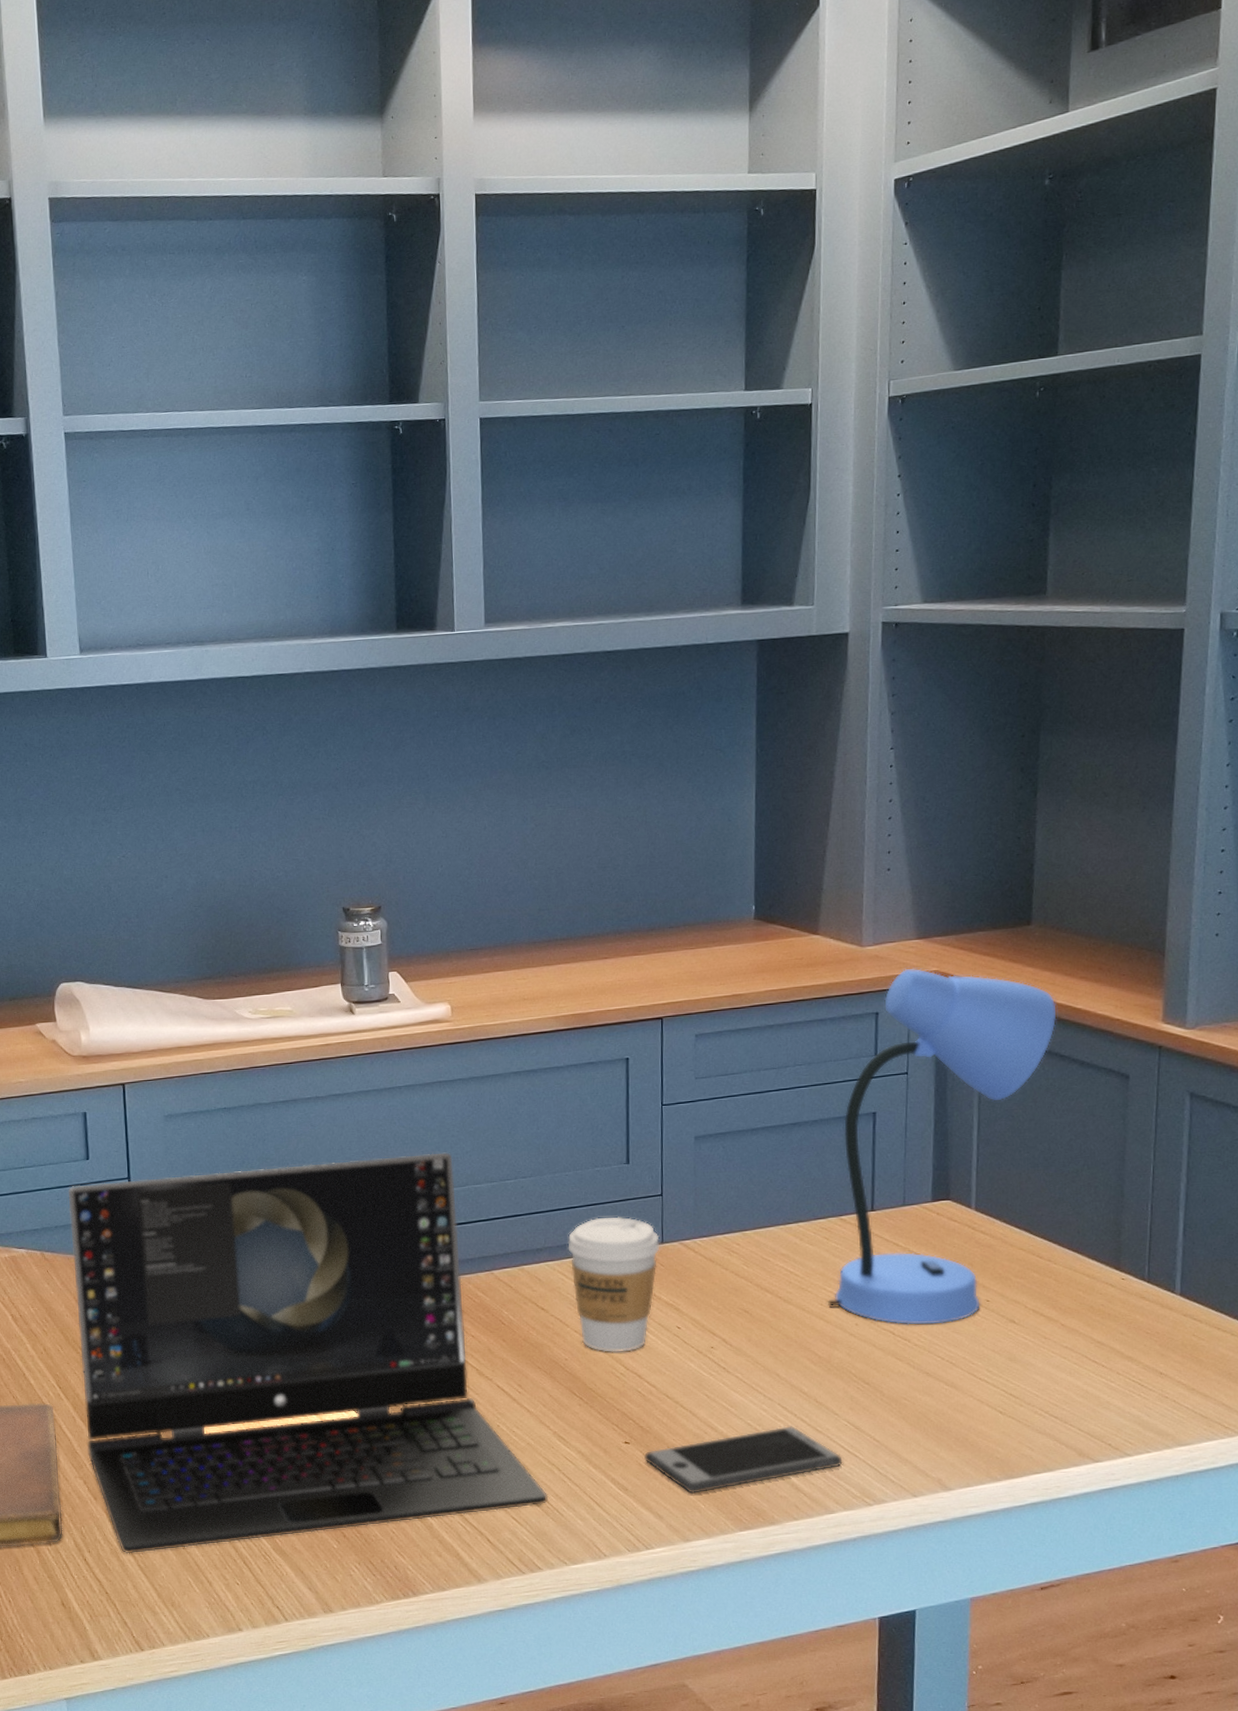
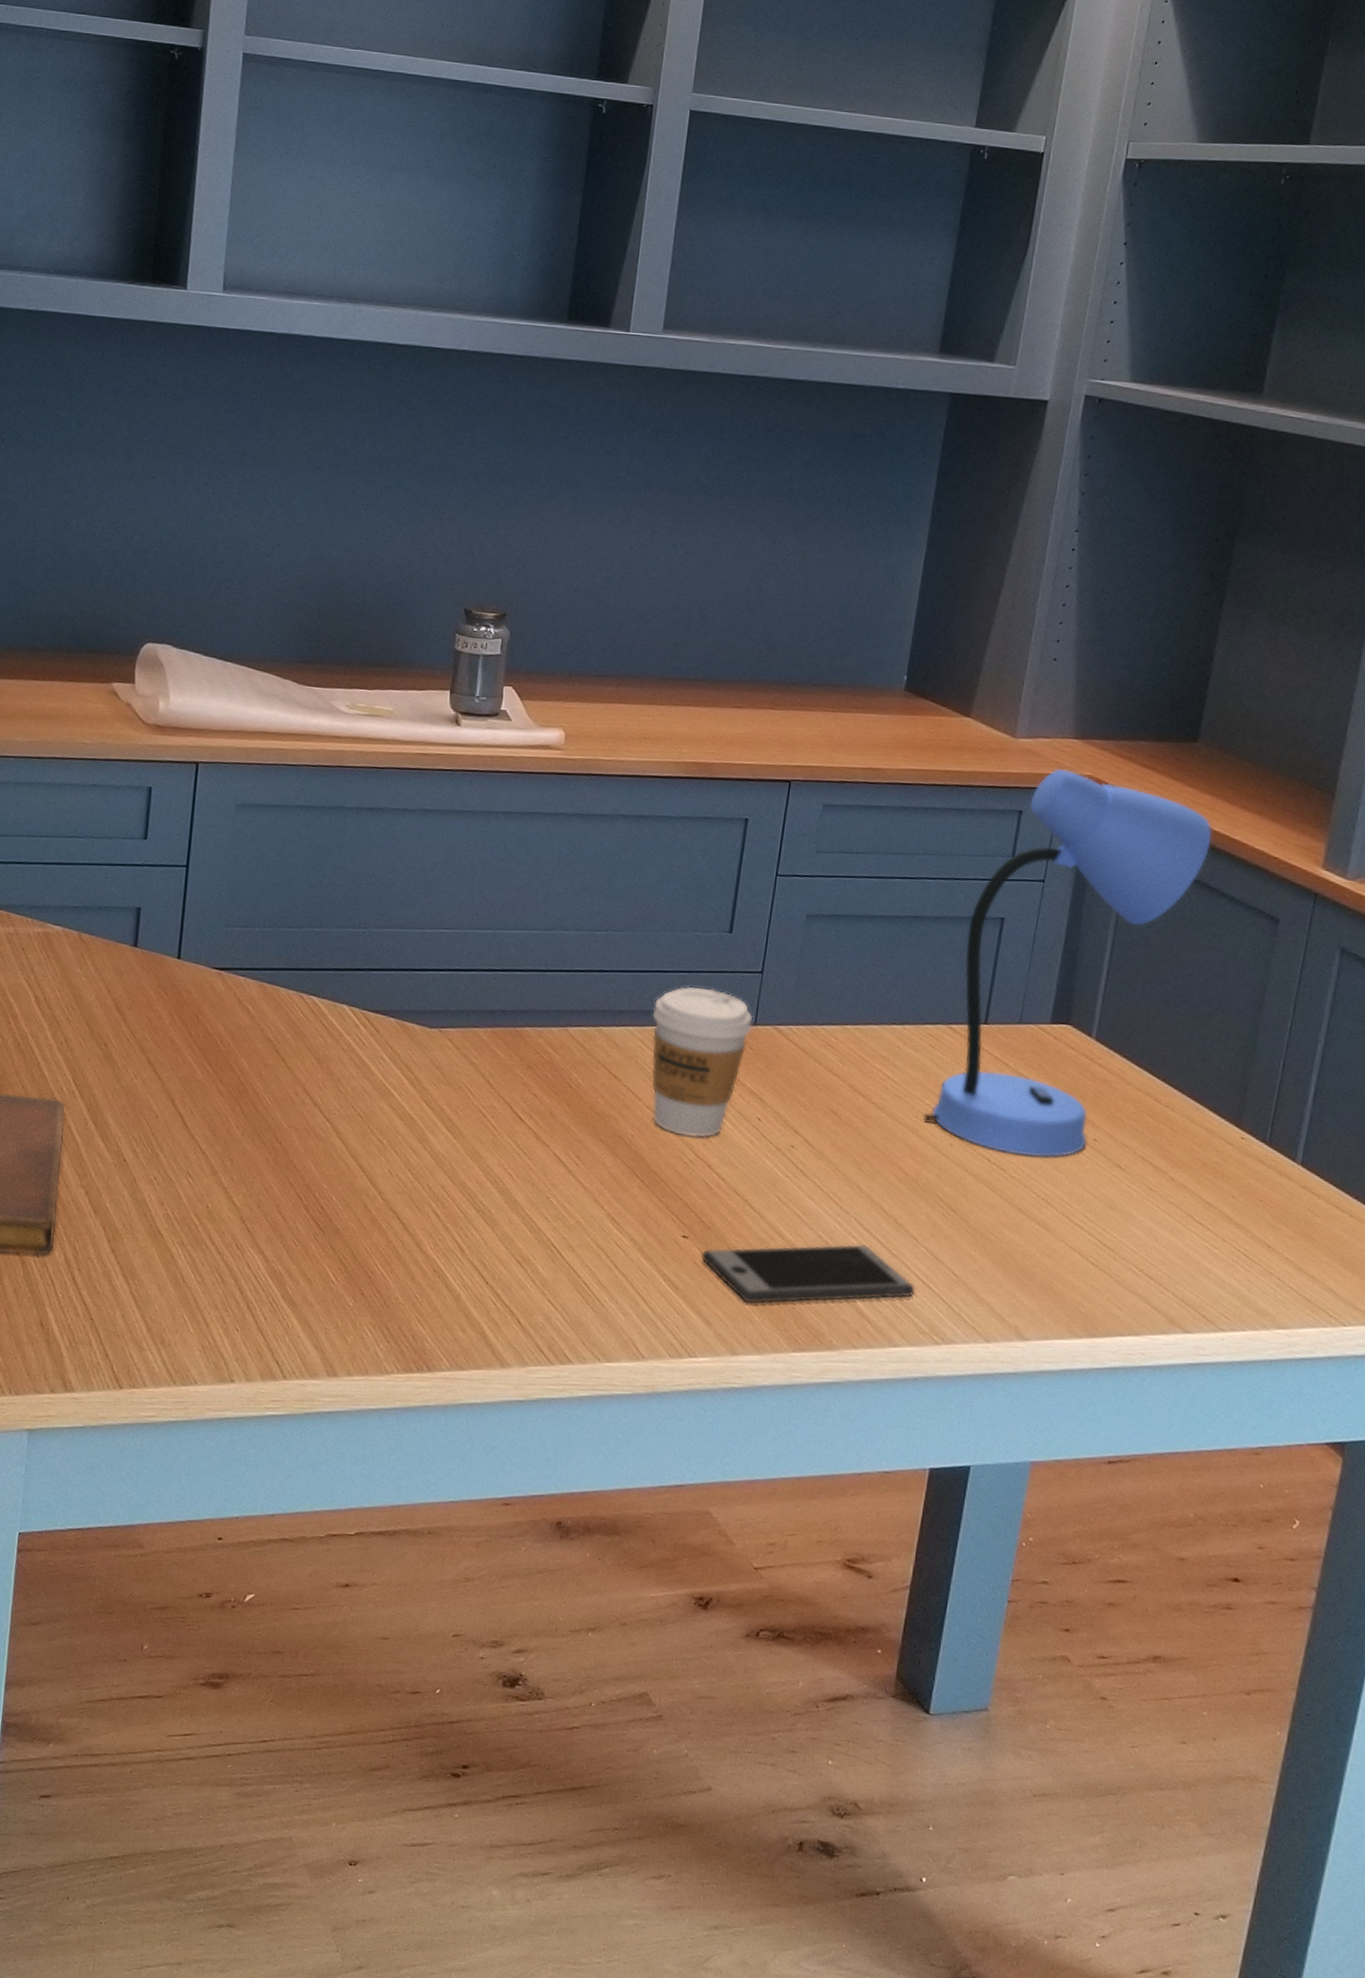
laptop: present [68,1152,549,1554] -> none [95,865,591,1292]

